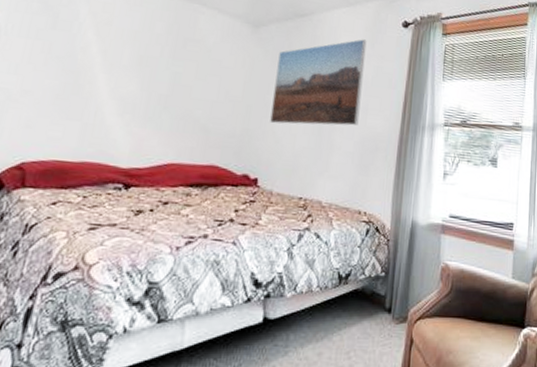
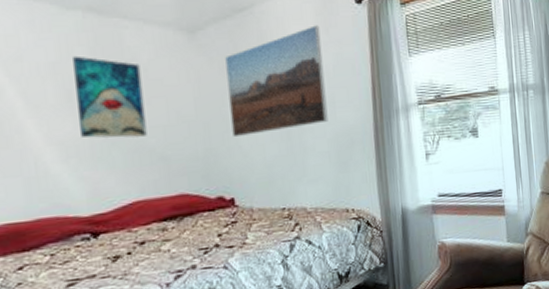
wall art: none [140,28,206,107] -> present [73,55,147,138]

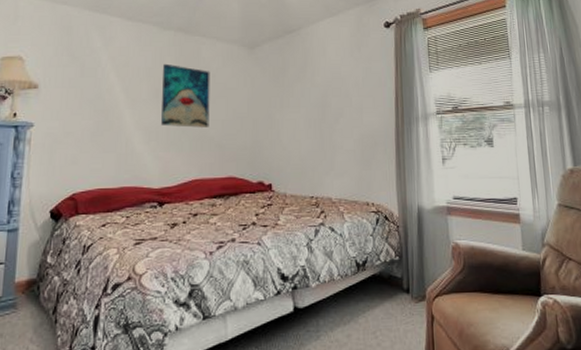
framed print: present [225,25,328,138] -> none [275,45,356,133]

